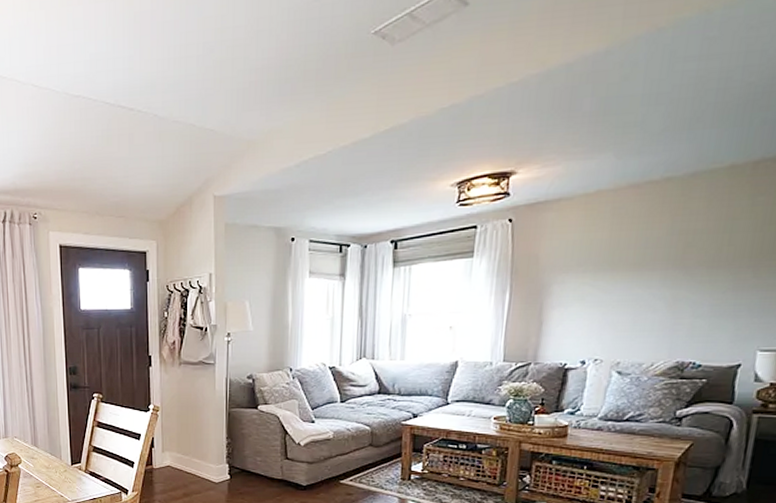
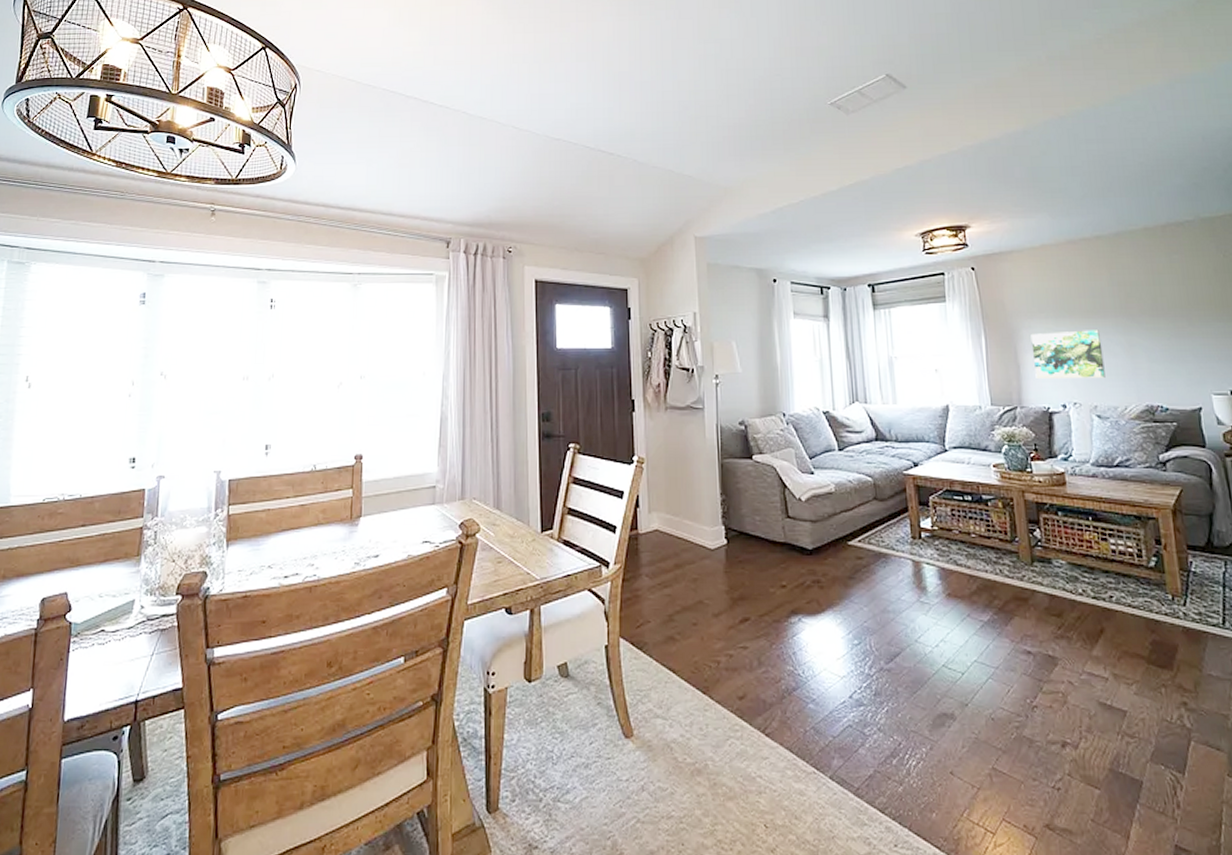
wall art: none [558,284,643,335] -> present [1030,330,1105,378]

